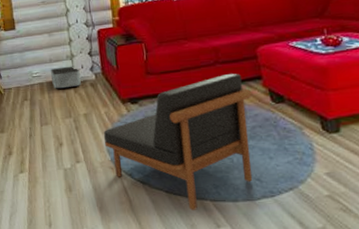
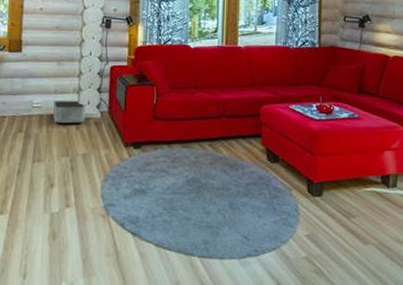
armless chair: present [104,73,253,210] -> none [99,129,251,266]

